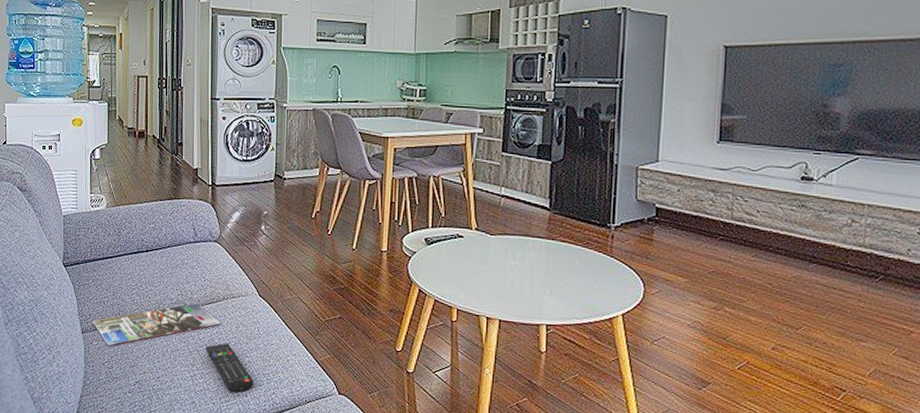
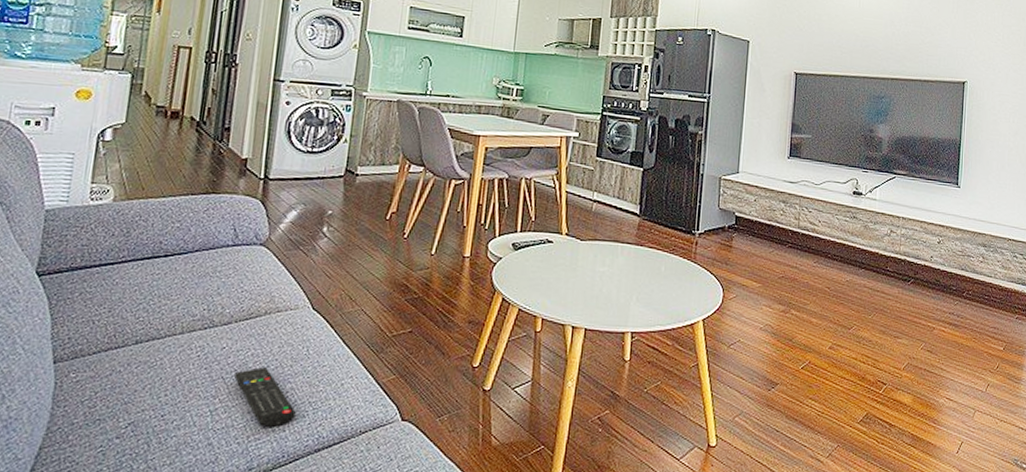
magazine: present [93,303,221,346] -> none [73,319,259,378]

